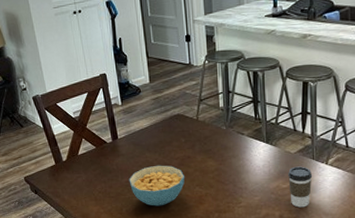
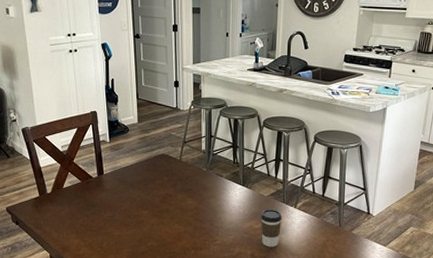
cereal bowl: present [129,165,185,206] -> none [111,201,165,242]

